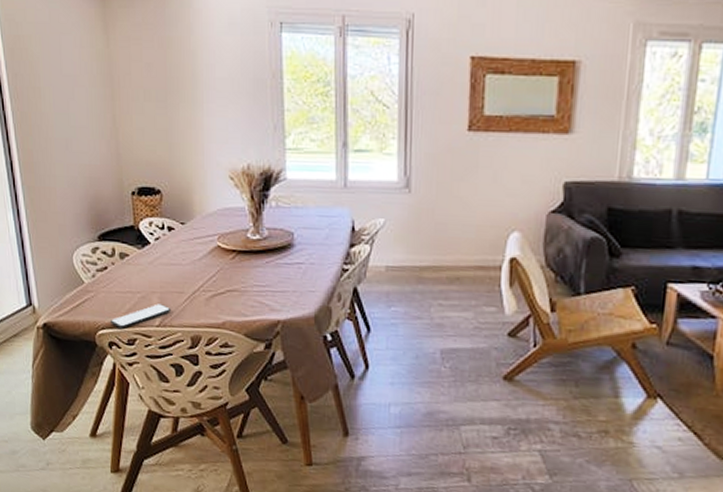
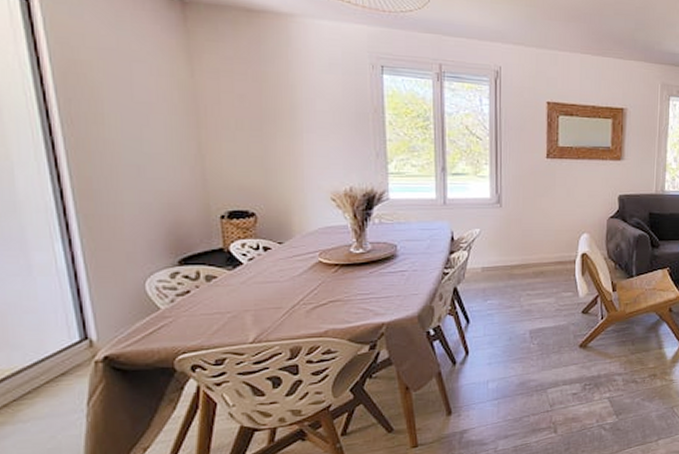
smartphone: present [111,304,170,329] -> none [194,321,266,350]

